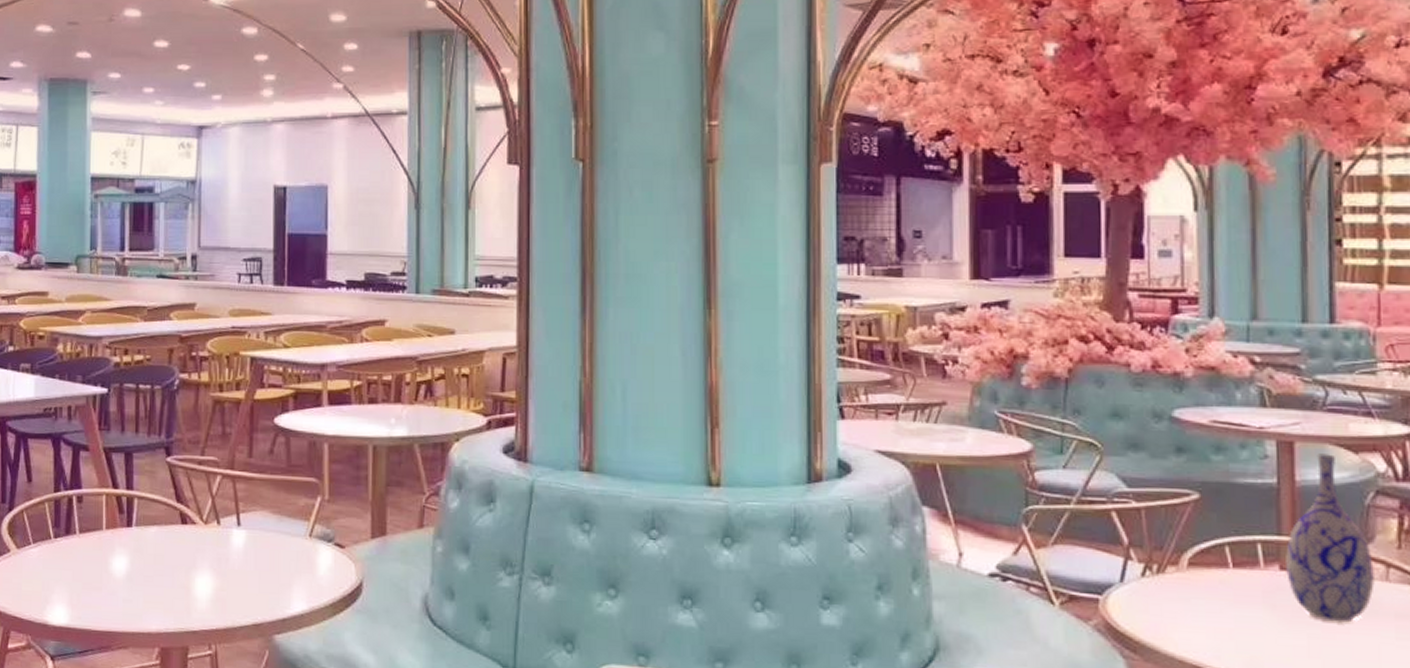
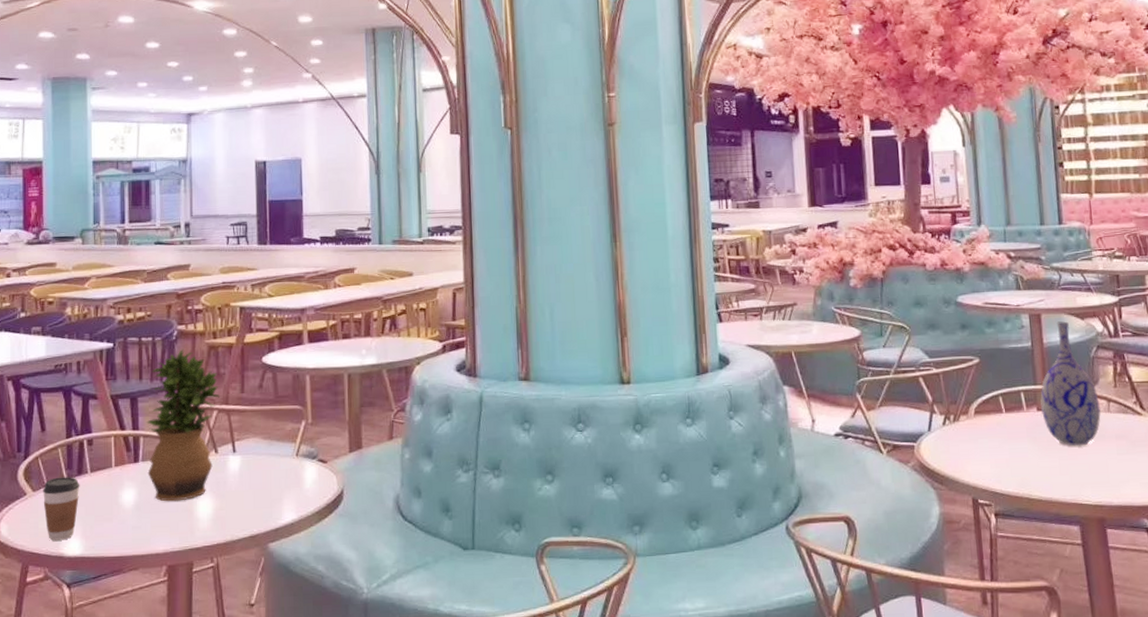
coffee cup: none [27,535,68,607] -> present [43,477,80,541]
potted plant: none [141,400,225,576] -> present [147,348,221,502]

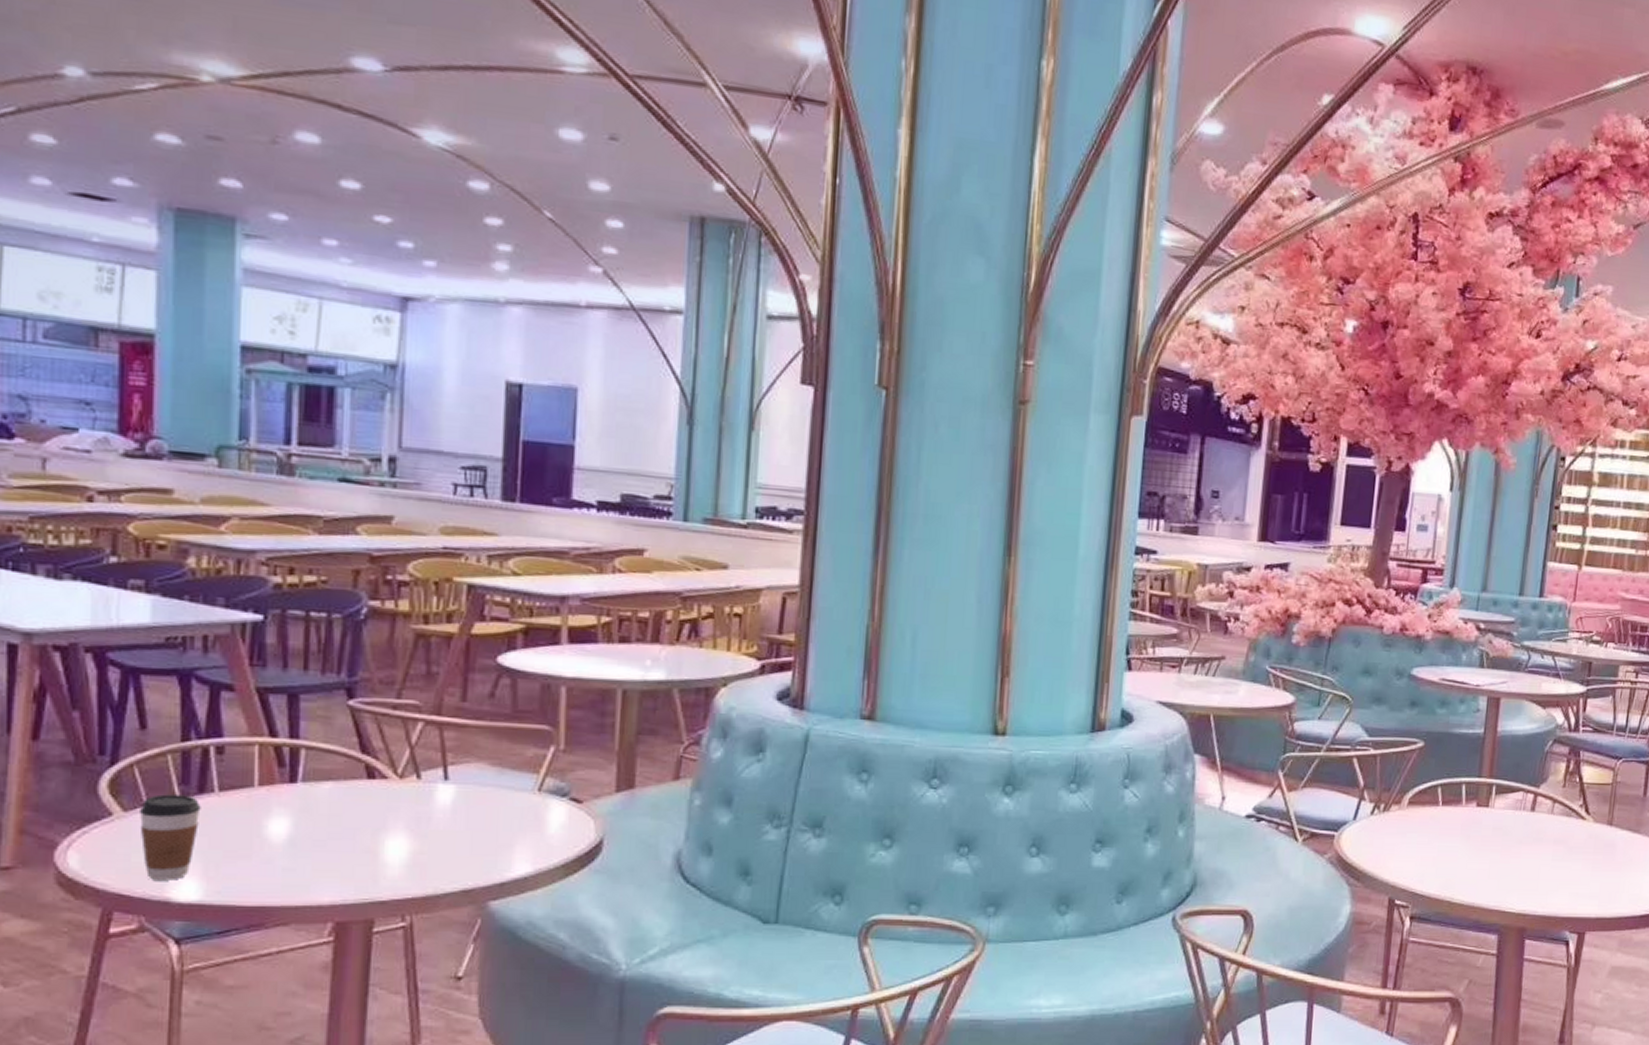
potted plant: present [147,348,221,502] -> none [310,633,430,839]
vase: present [1040,321,1101,447] -> none [1481,708,1545,850]

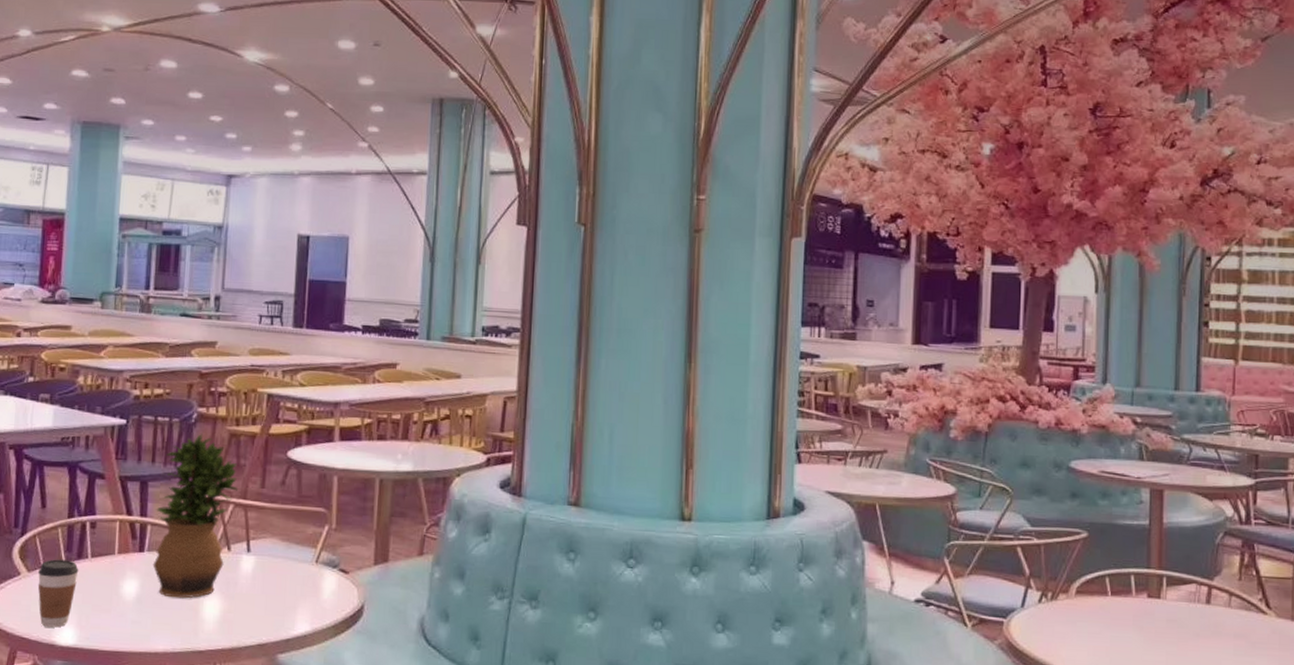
potted plant: none [310,633,430,839] -> present [152,433,239,599]

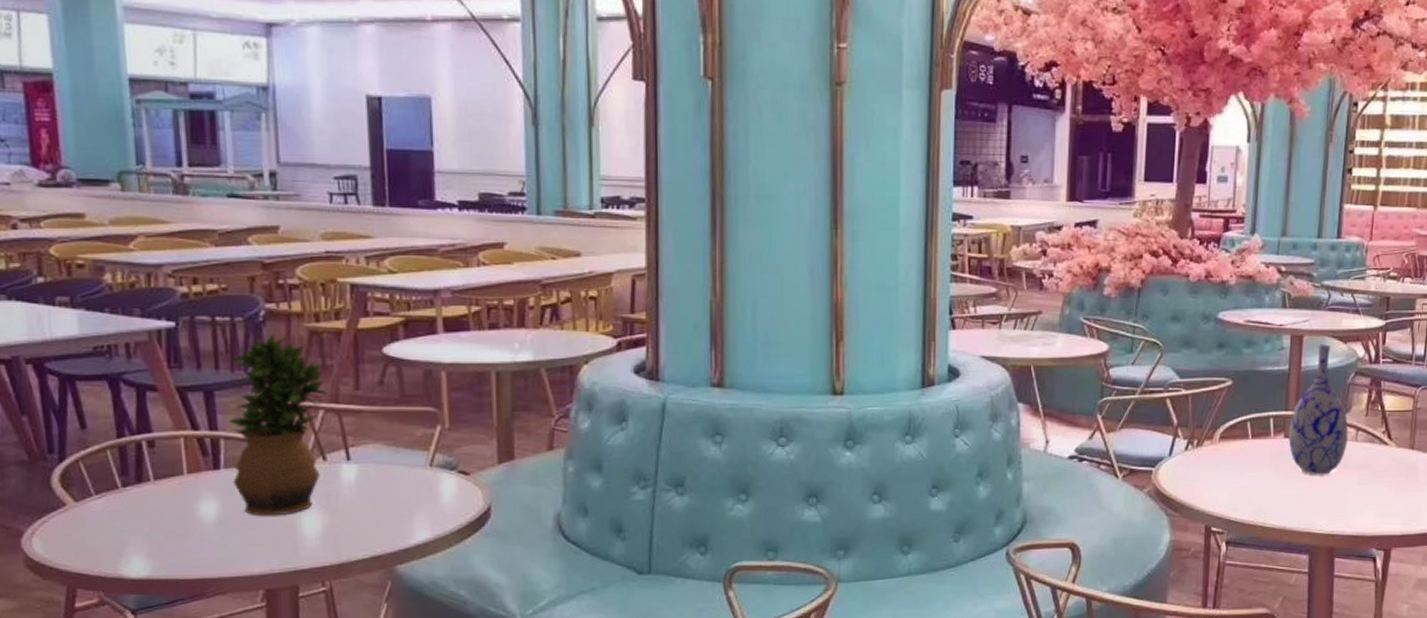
coffee cup: present [37,559,79,628] -> none [89,485,141,560]
vase: none [1152,500,1220,643] -> present [1288,344,1349,476]

